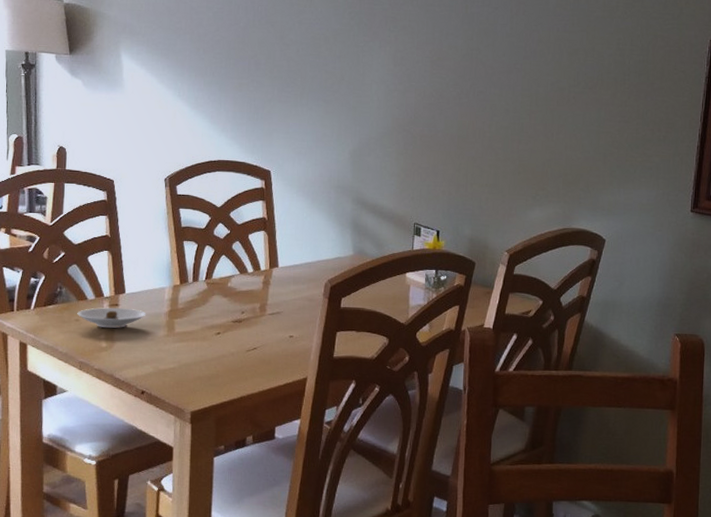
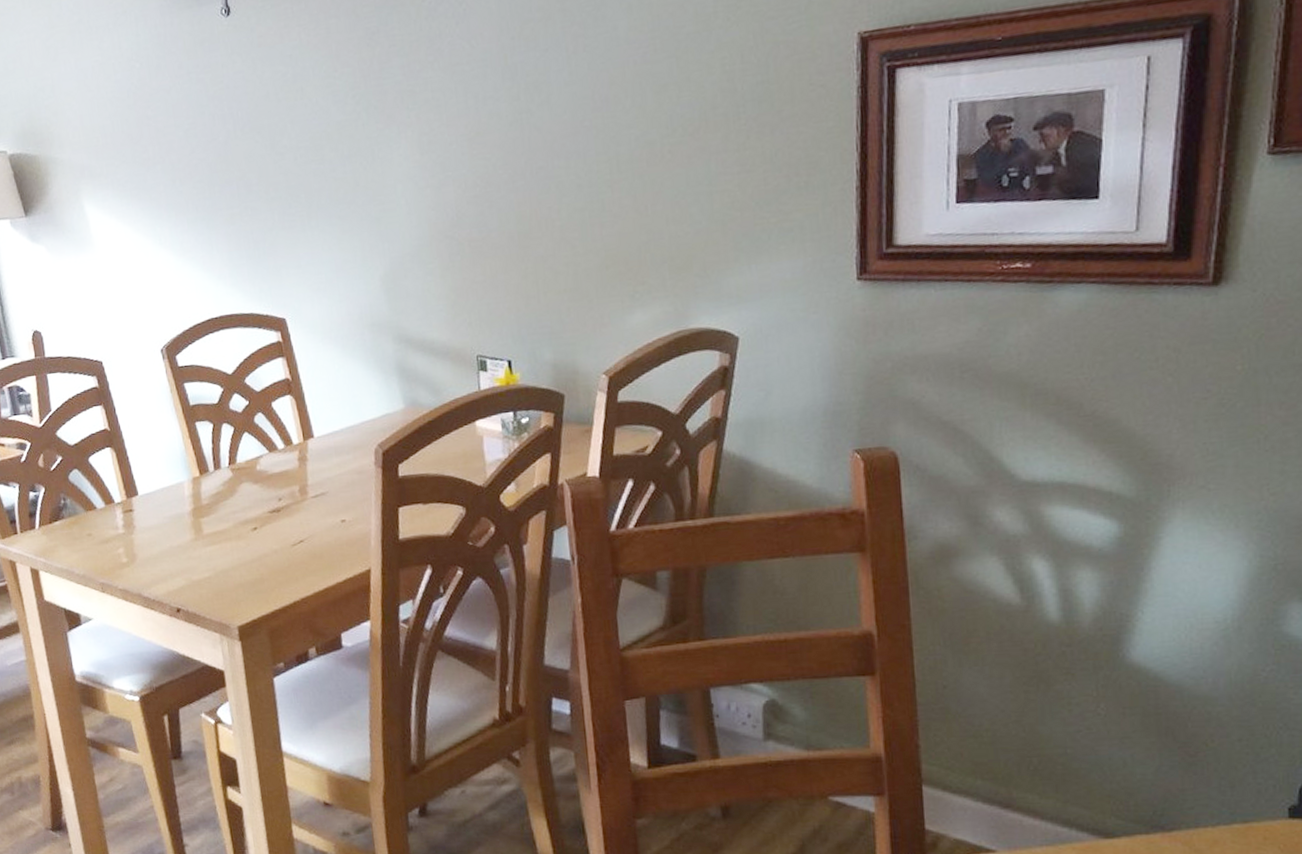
saucer: present [77,307,147,328] -> none [88,512,167,540]

